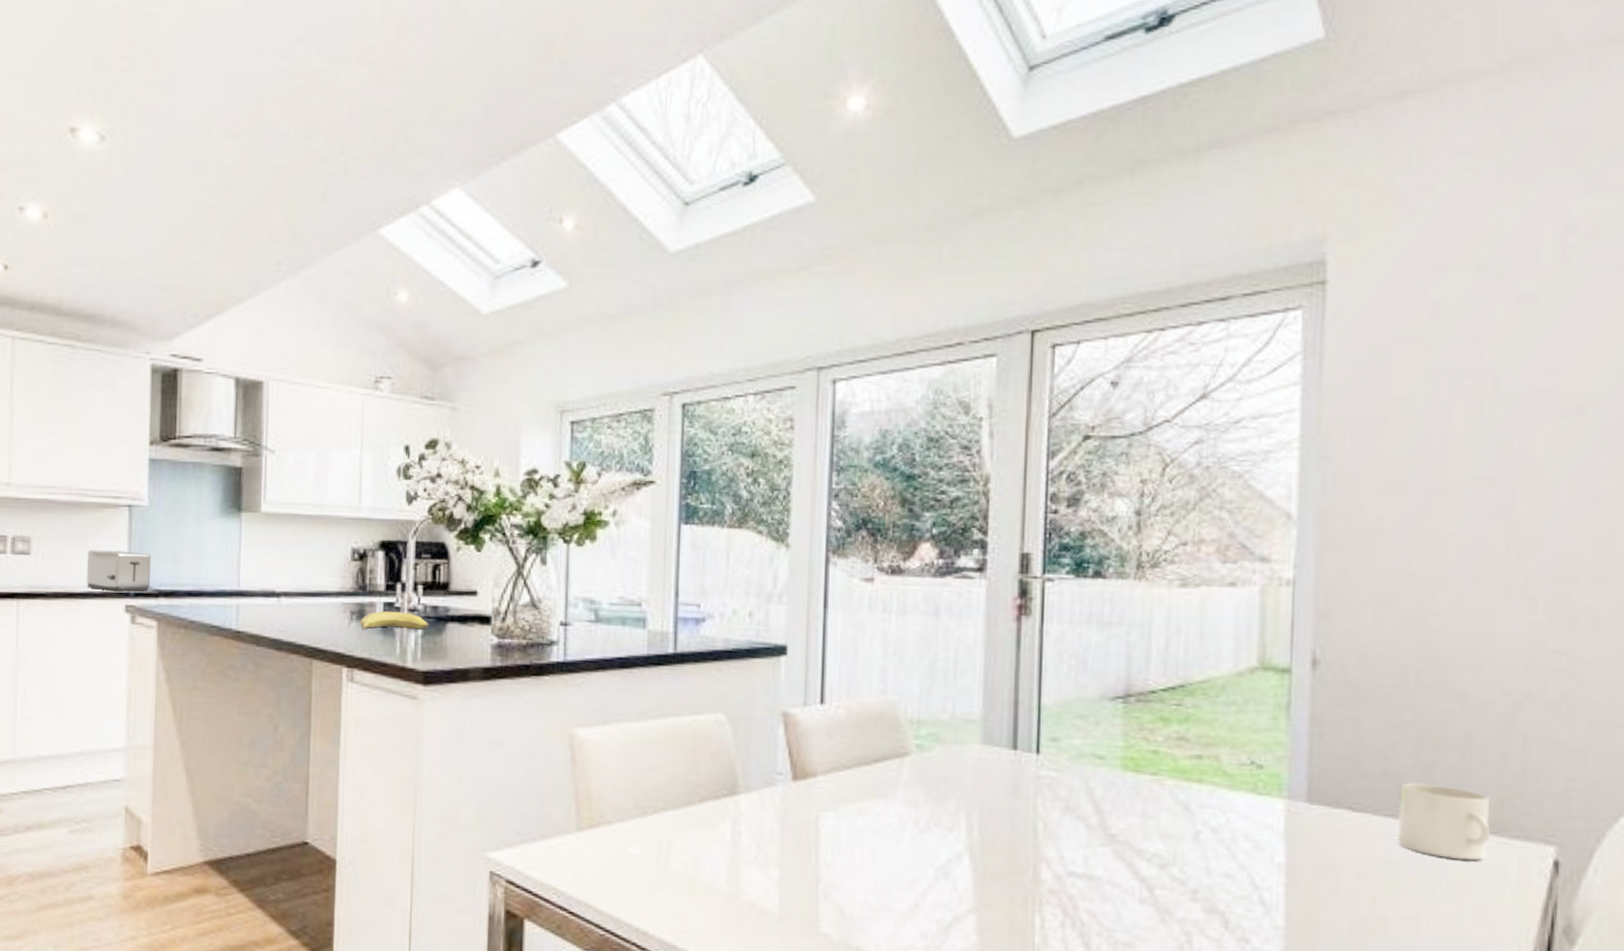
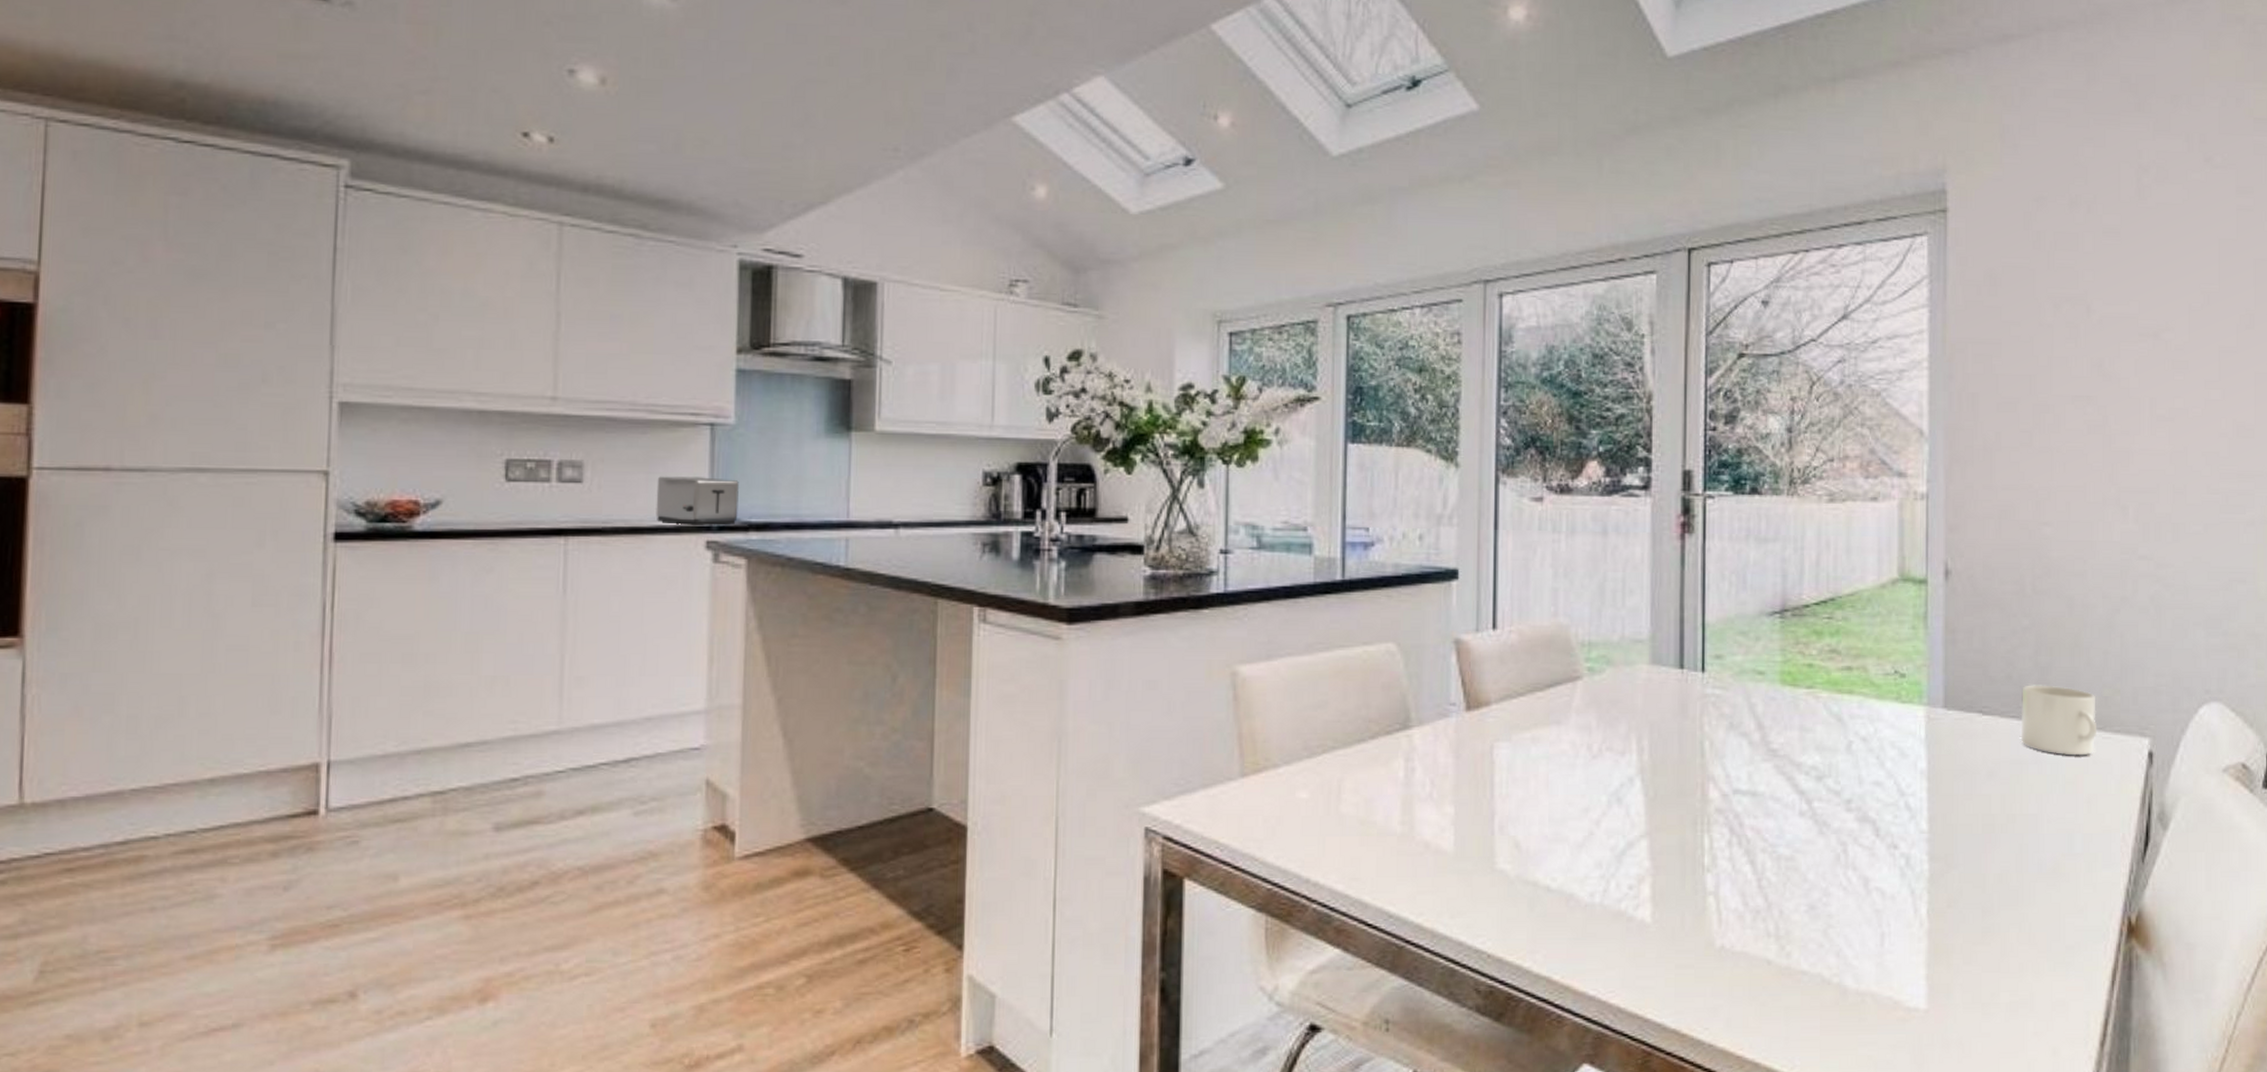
fruit: present [360,610,429,630] -> none [994,541,1074,563]

